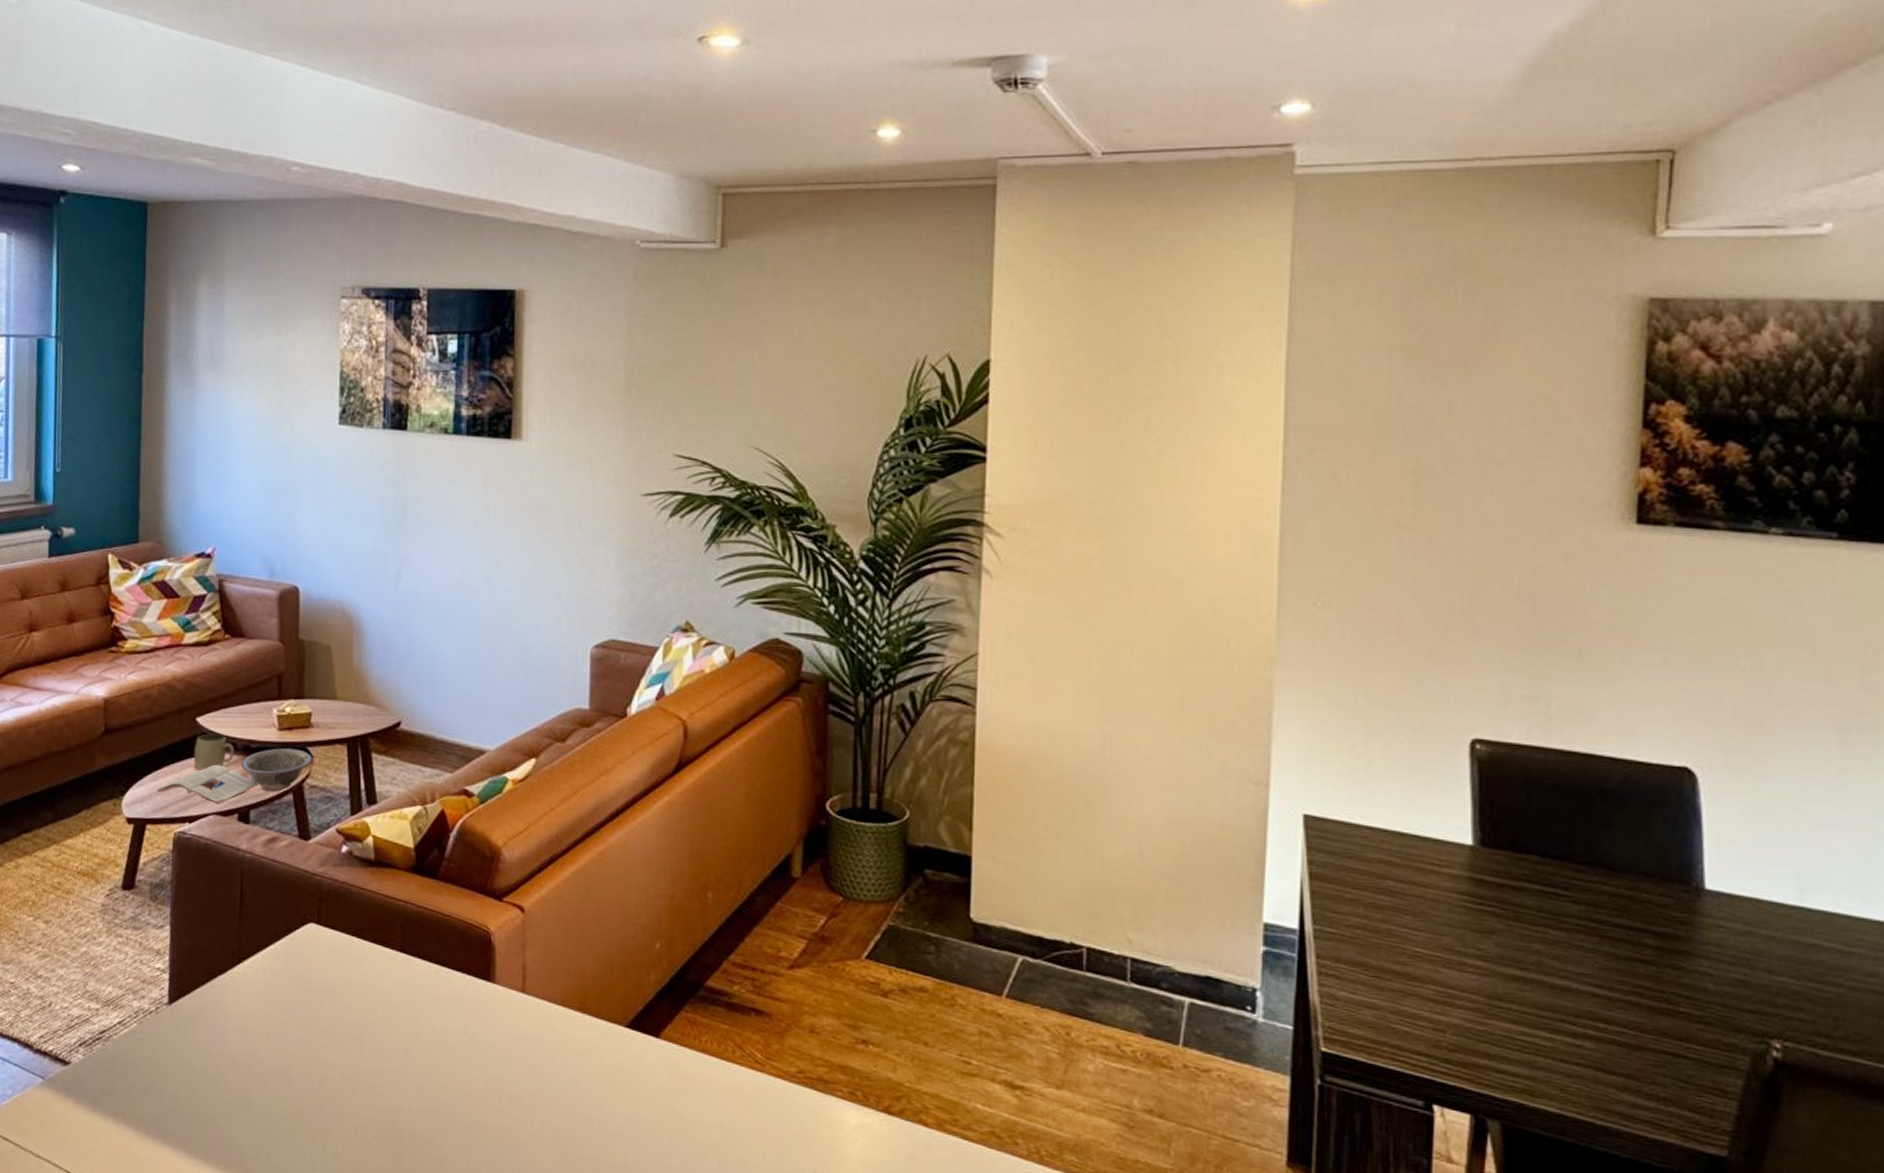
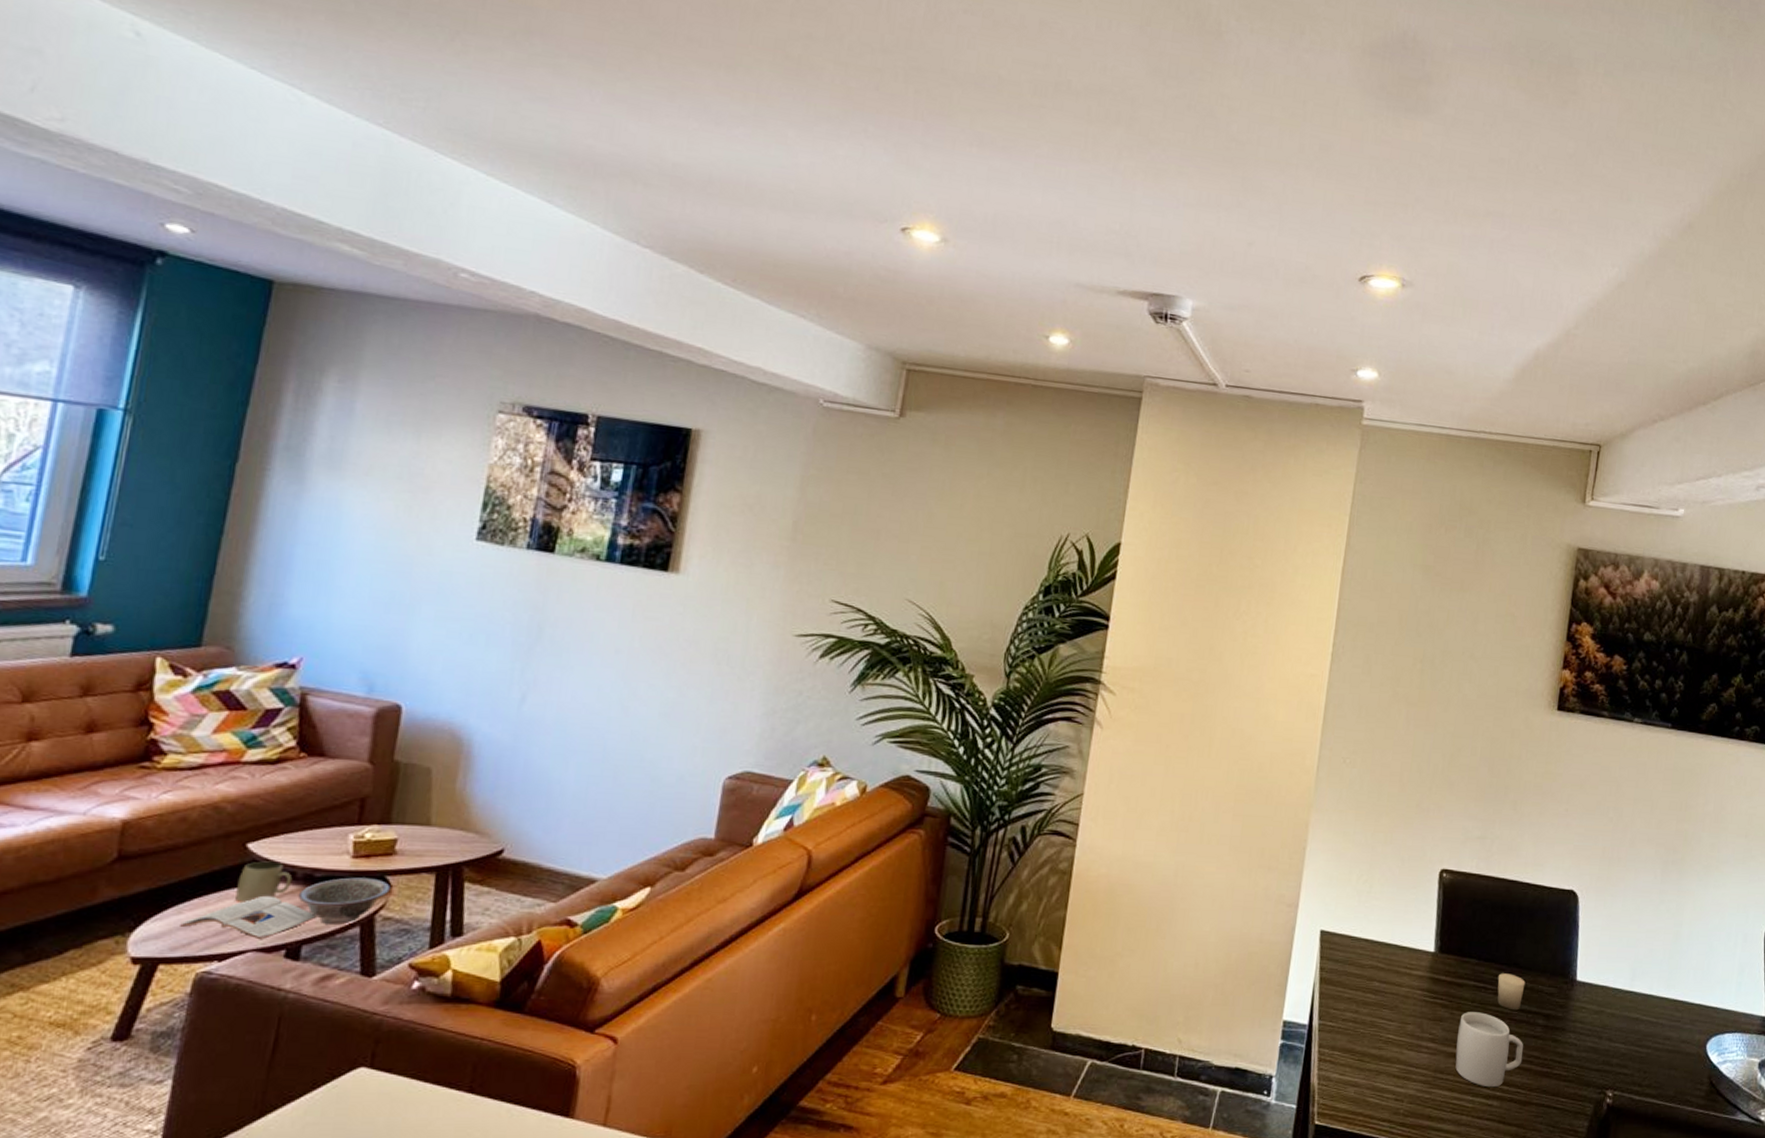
mug: none [1518,924,1627,1024] -> present [1455,1012,1524,1088]
candle: none [1575,875,1620,924] -> present [1497,973,1526,1009]

